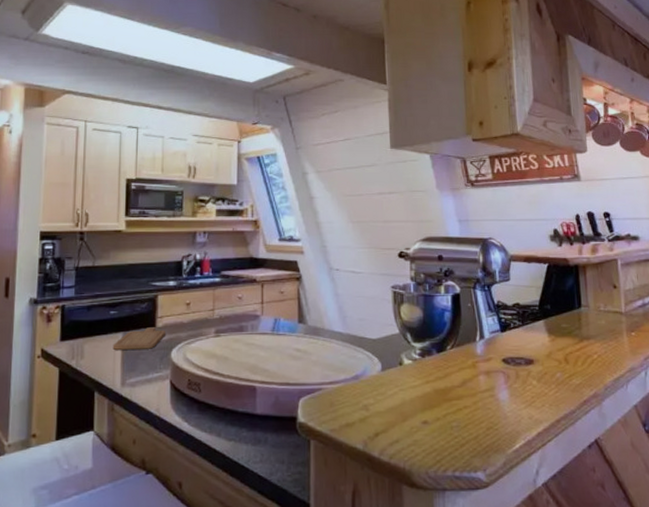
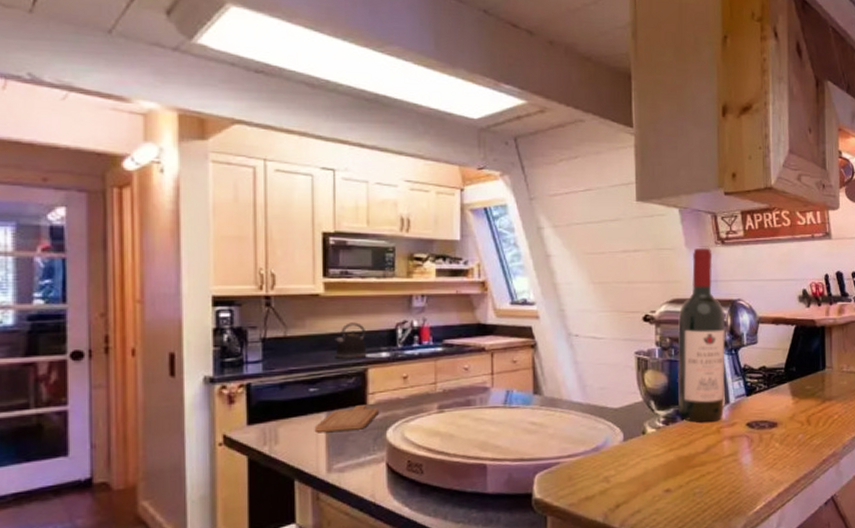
kettle: none [132,255,158,287] -> present [335,322,367,360]
wine bottle: none [431,189,479,356] -> present [677,247,726,422]

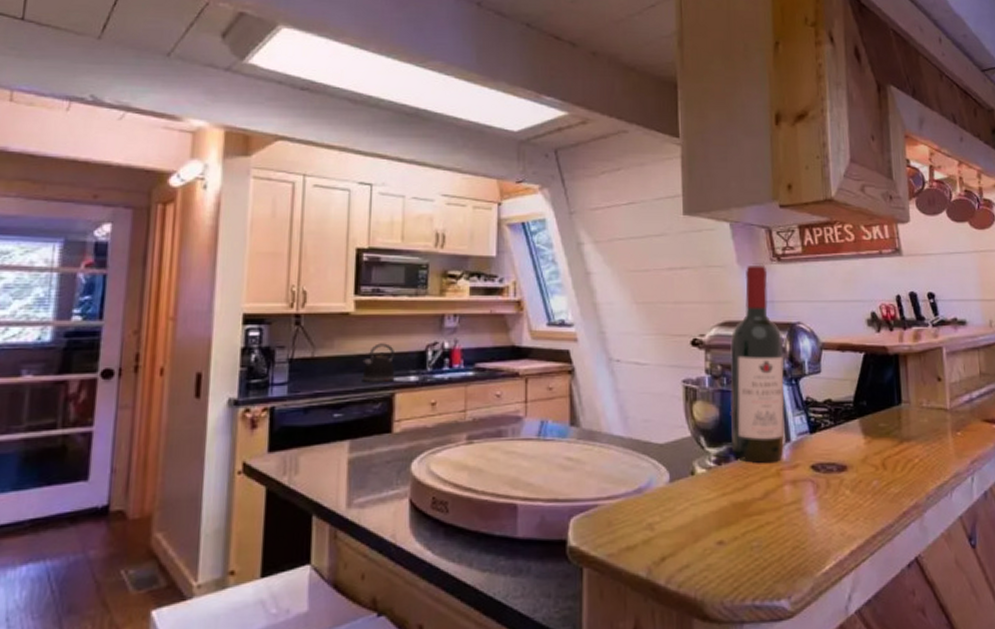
chopping board: present [314,405,379,432] -> none [336,433,404,462]

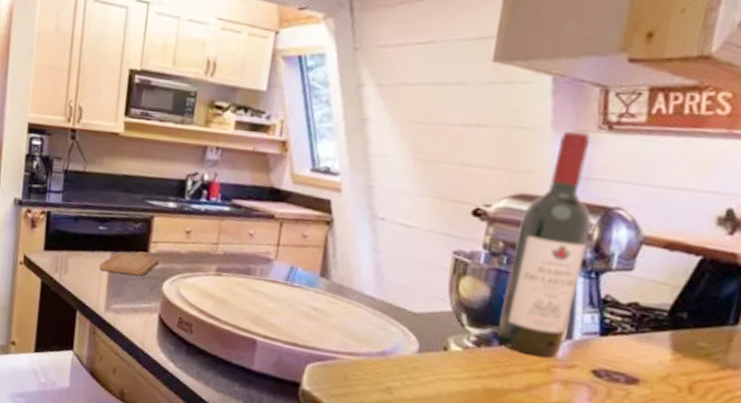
chopping board: none [336,433,404,462] -> present [99,251,159,276]
kettle: present [362,343,395,384] -> none [125,166,157,206]

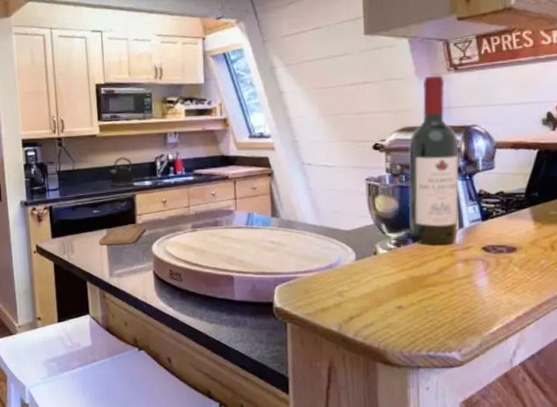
kettle: none [125,166,157,206] -> present [109,157,134,188]

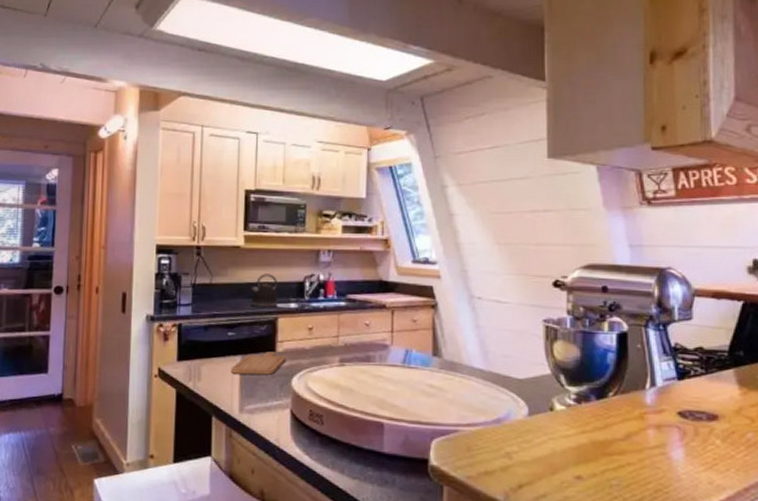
wine bottle: present [408,75,460,245] -> none [591,208,652,405]

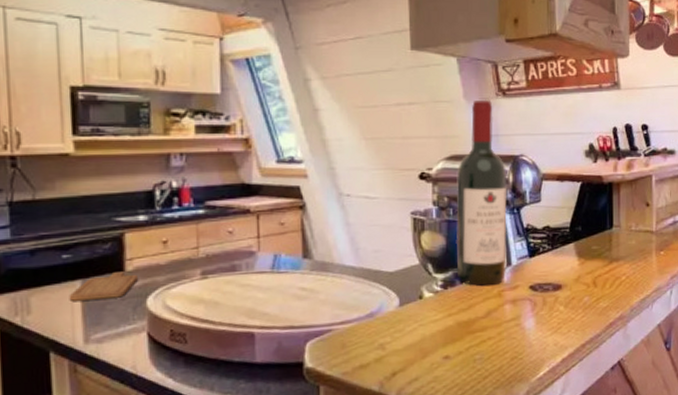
kettle: present [250,273,278,308] -> none [87,184,123,224]
wine bottle: none [591,208,652,405] -> present [455,99,508,286]

